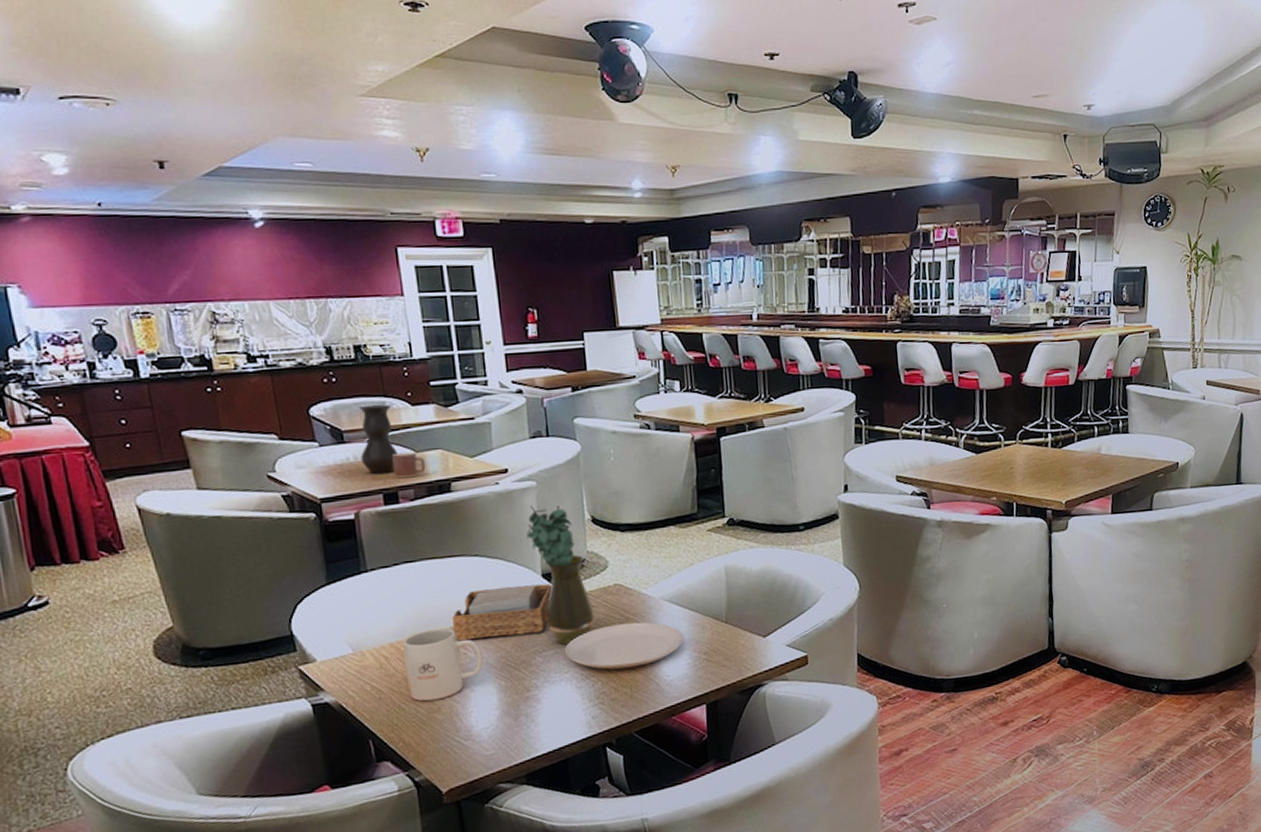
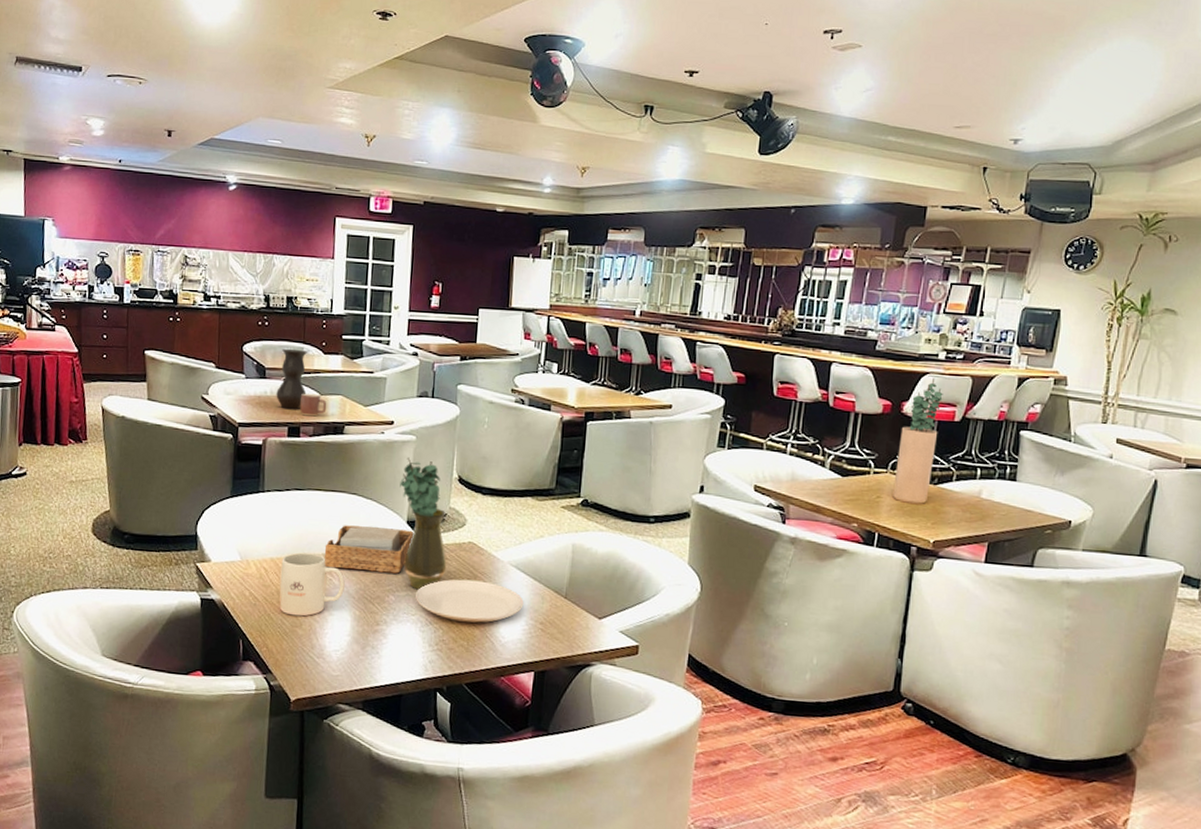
vase: none [1023,345,1057,471] -> present [893,377,943,505]

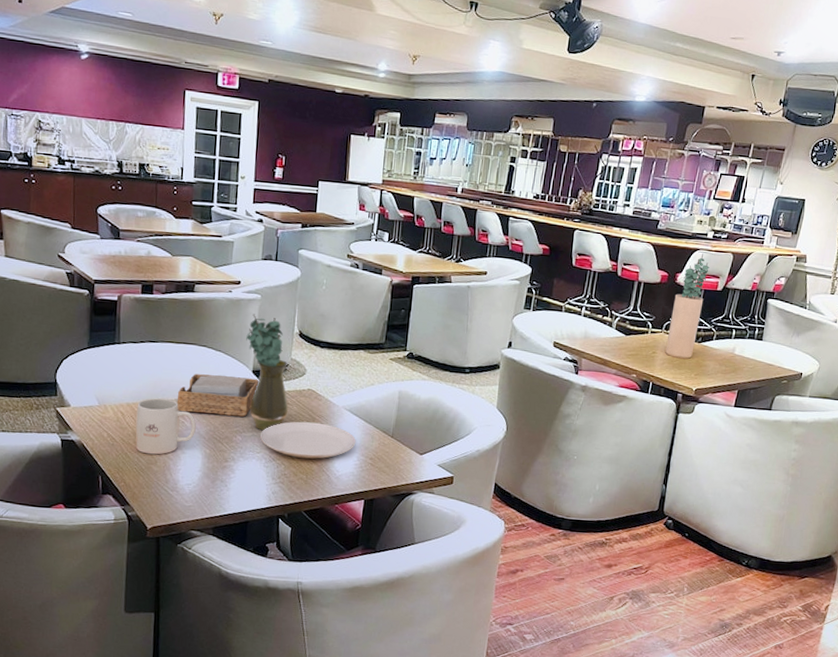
vase: present [276,349,307,410] -> none [130,212,159,269]
mug: present [300,393,327,417] -> none [153,253,179,276]

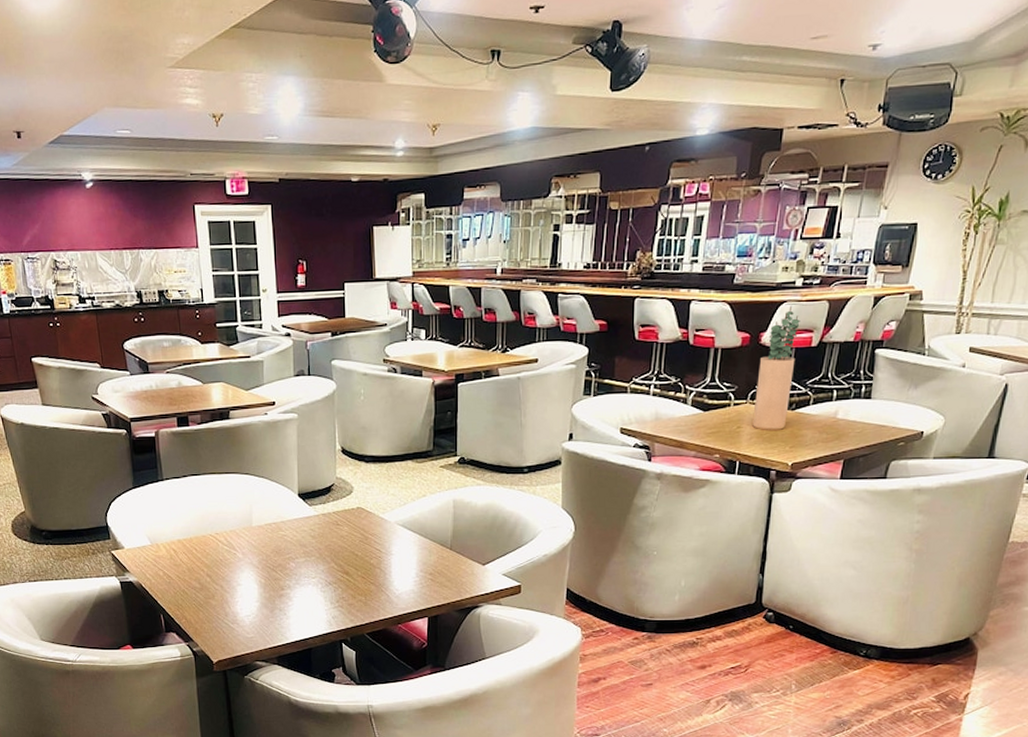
mug: present [135,398,196,455] -> none [187,531,248,589]
napkin holder: present [176,374,259,417] -> none [225,501,306,544]
vase: present [246,314,289,430] -> none [287,434,339,554]
plate: present [259,421,356,459] -> none [313,541,413,579]

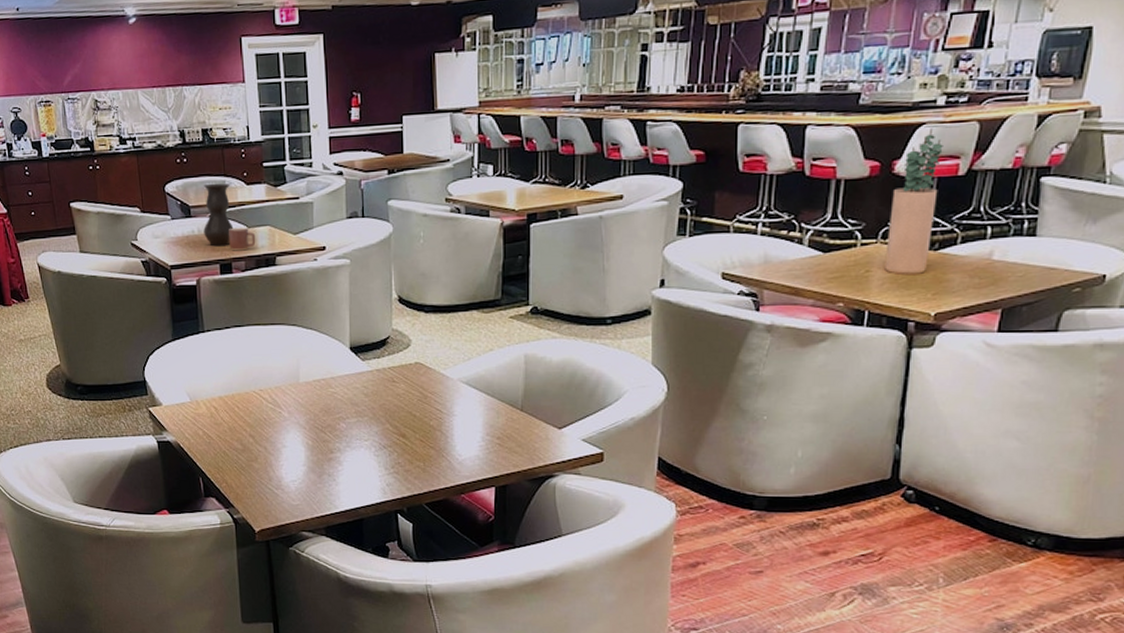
vase: none [160,342,190,401] -> present [203,184,234,247]
mug: none [185,383,211,405] -> present [229,227,256,251]

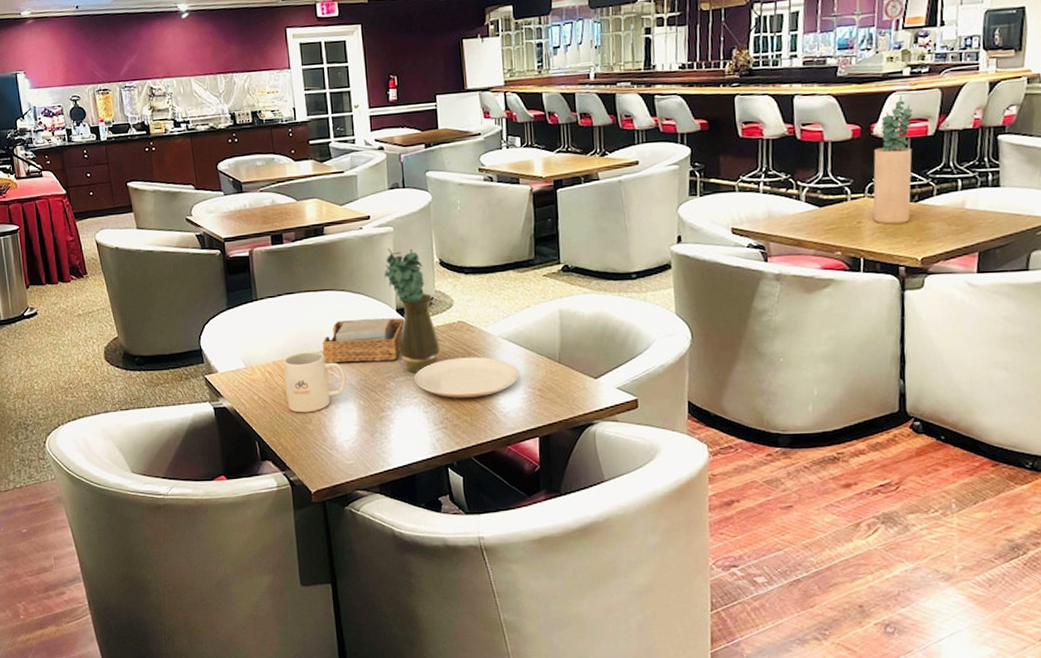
vase: present [203,184,234,247] -> none [253,161,283,219]
mug: present [229,227,256,251] -> none [279,200,305,223]
mug: none [229,387,295,451] -> present [283,351,346,413]
napkin holder: none [270,355,359,401] -> present [322,318,405,364]
vase: none [339,282,395,414] -> present [384,248,441,372]
plate: none [365,401,478,443] -> present [414,357,520,398]

